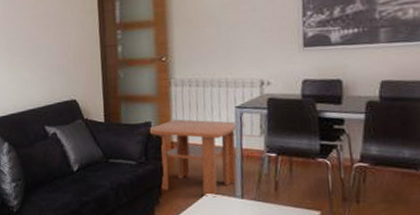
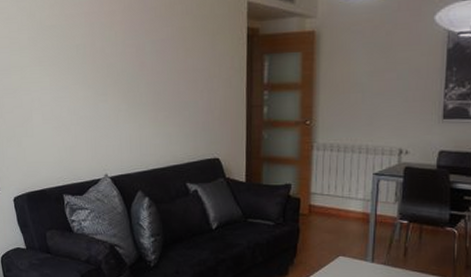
coffee table: present [149,119,244,198] -> none [289,182,380,260]

